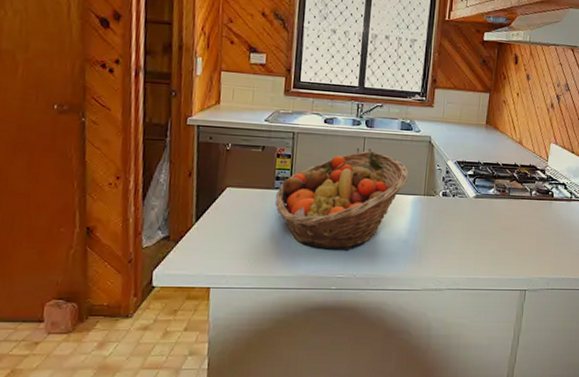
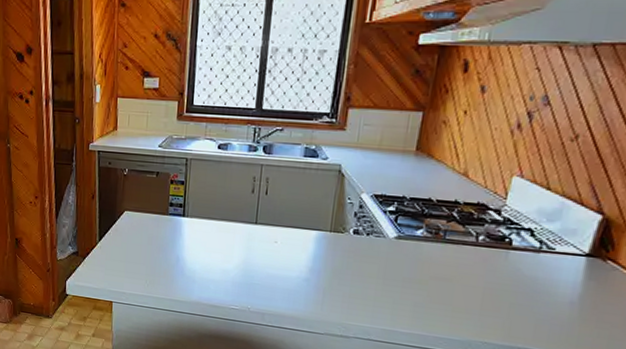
fruit basket: present [275,151,409,250] -> none [169,179,313,283]

